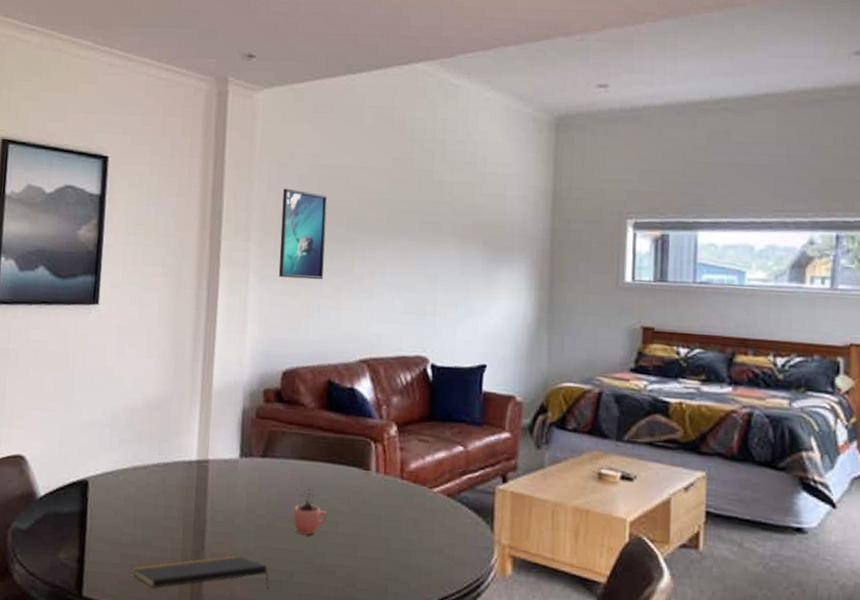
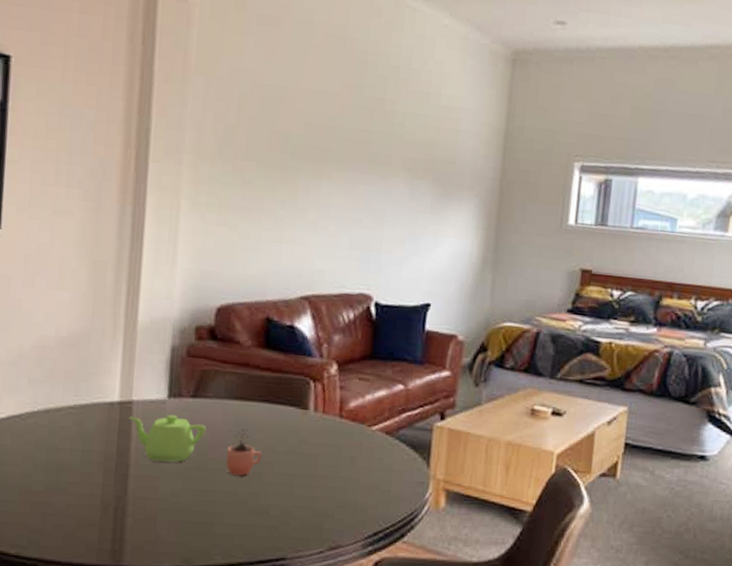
notepad: present [131,554,269,590] -> none [44,498,199,537]
teapot: none [206,473,274,520] -> present [129,414,206,462]
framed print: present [278,188,328,280] -> none [214,107,271,211]

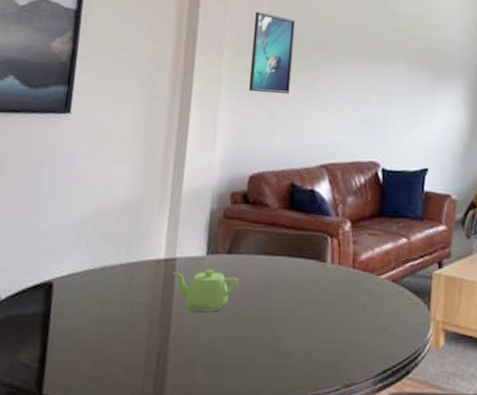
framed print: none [214,107,271,211] -> present [249,11,296,94]
cocoa: present [226,428,262,476] -> none [255,280,287,322]

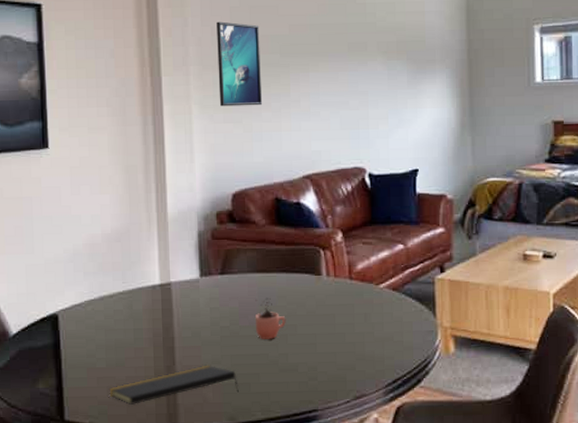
notepad: none [95,344,231,381] -> present [109,365,239,405]
teapot: present [173,269,238,311] -> none [170,291,235,333]
cocoa: none [255,280,287,322] -> present [255,297,286,339]

